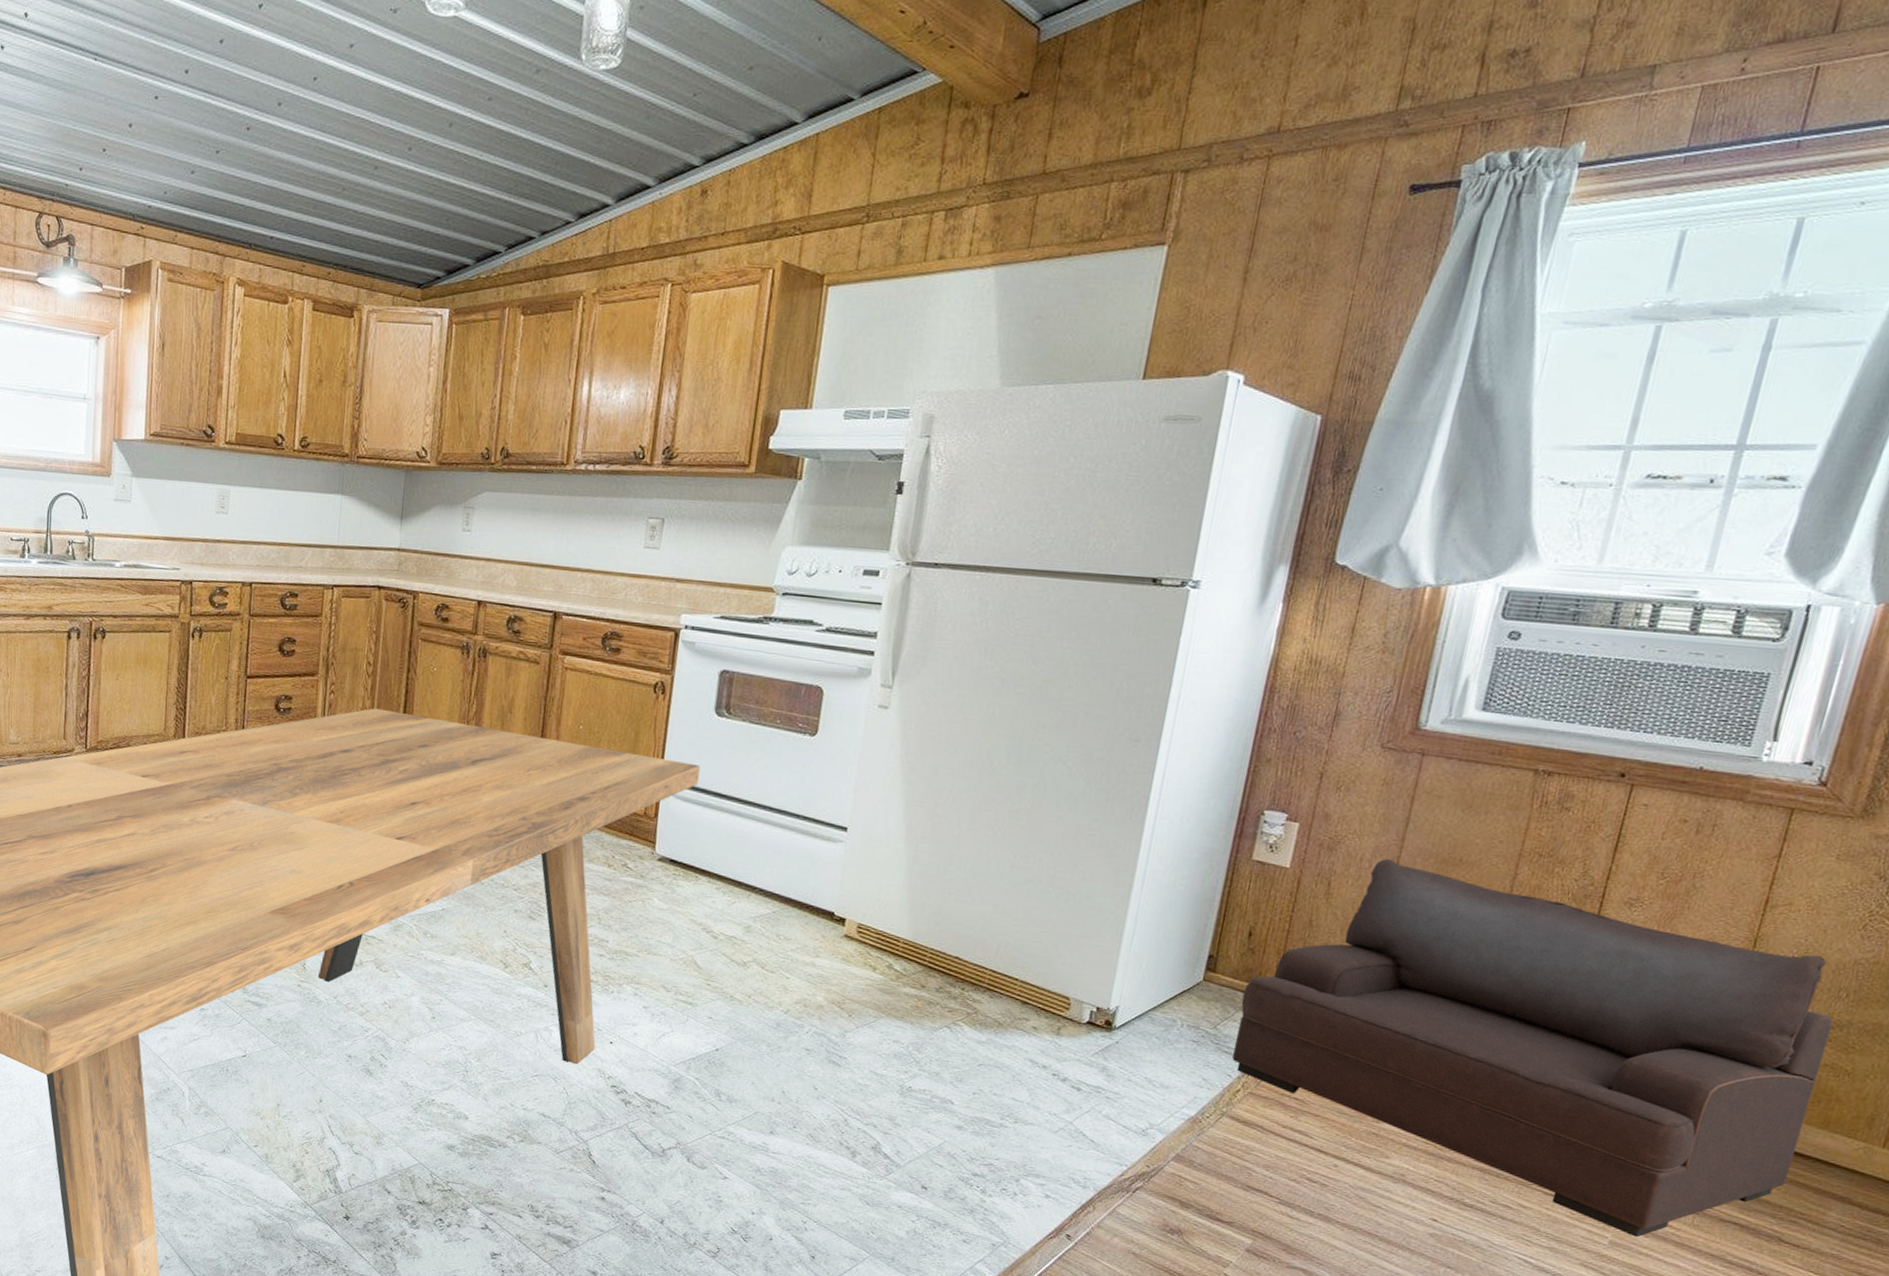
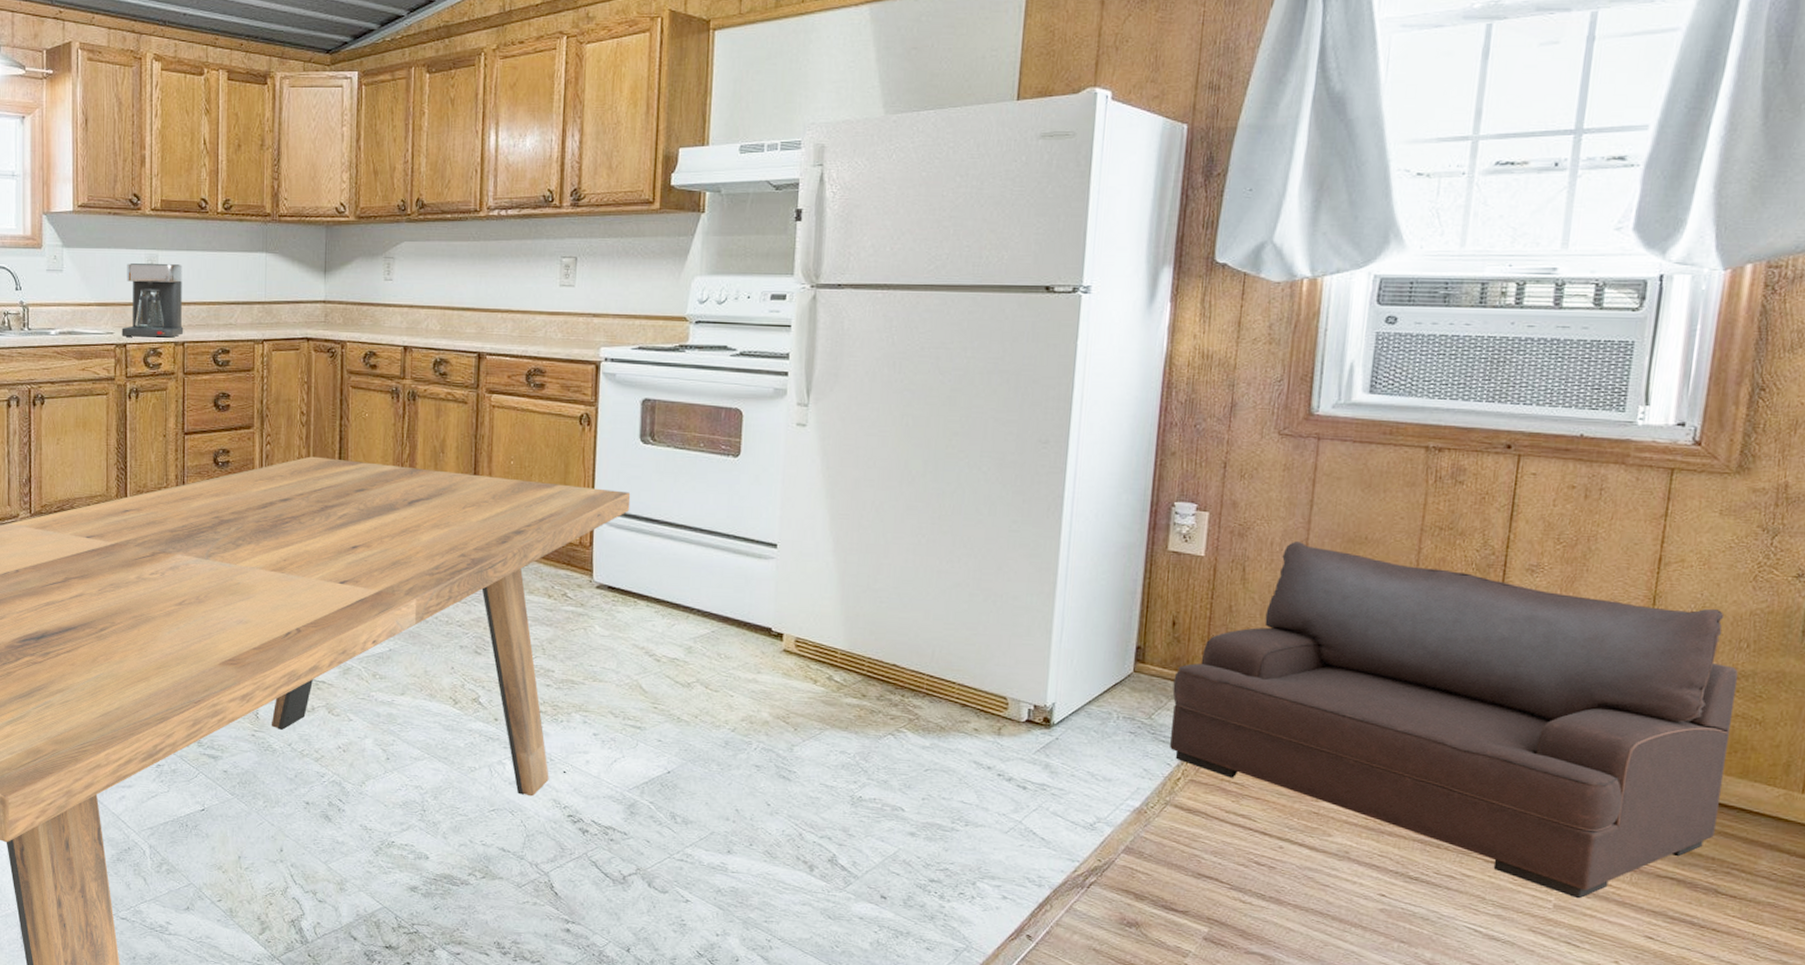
coffee maker: none [188,498,254,578] -> present [121,263,184,338]

